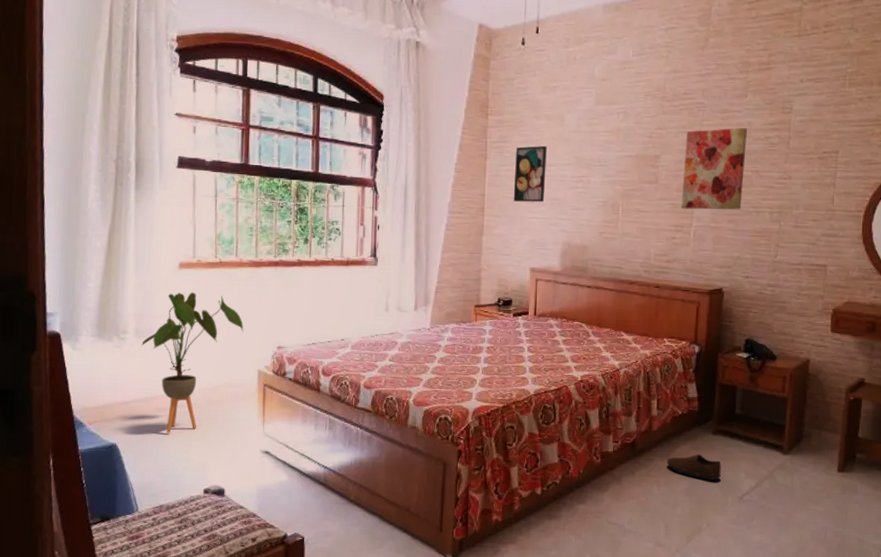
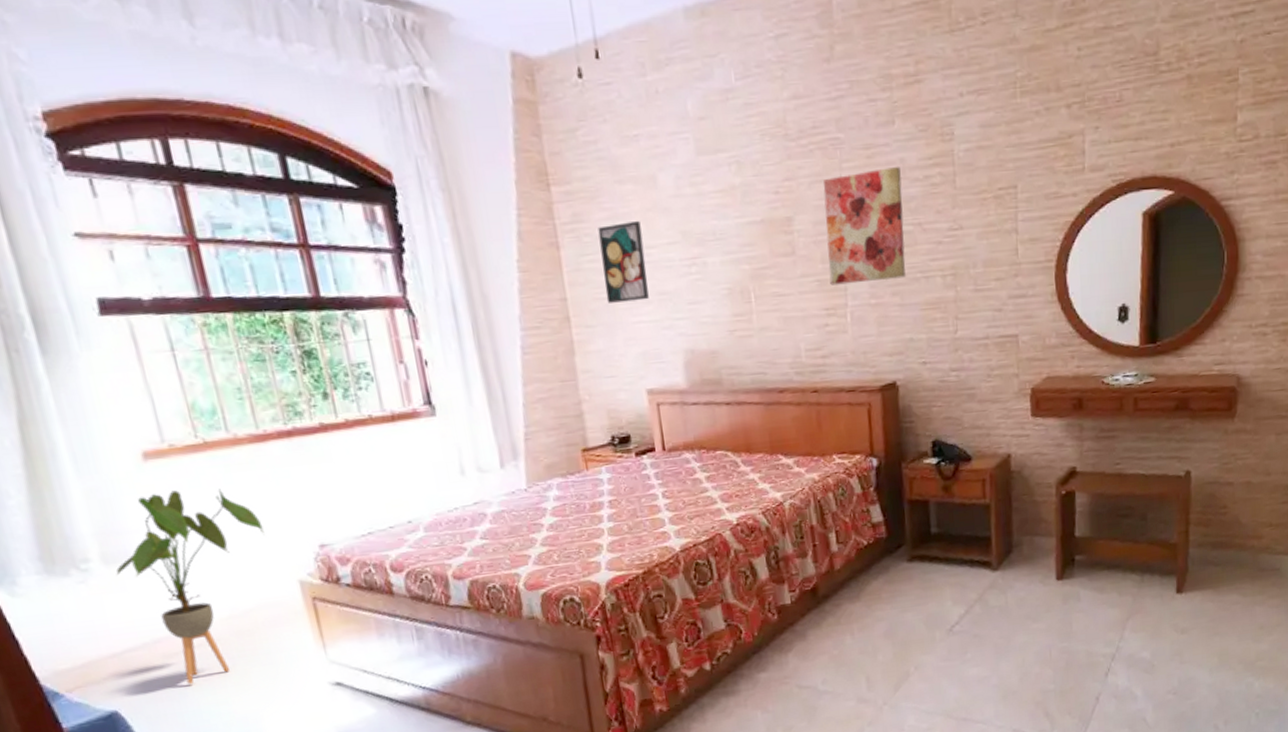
shoe: present [667,454,721,480] -> none [858,588,924,617]

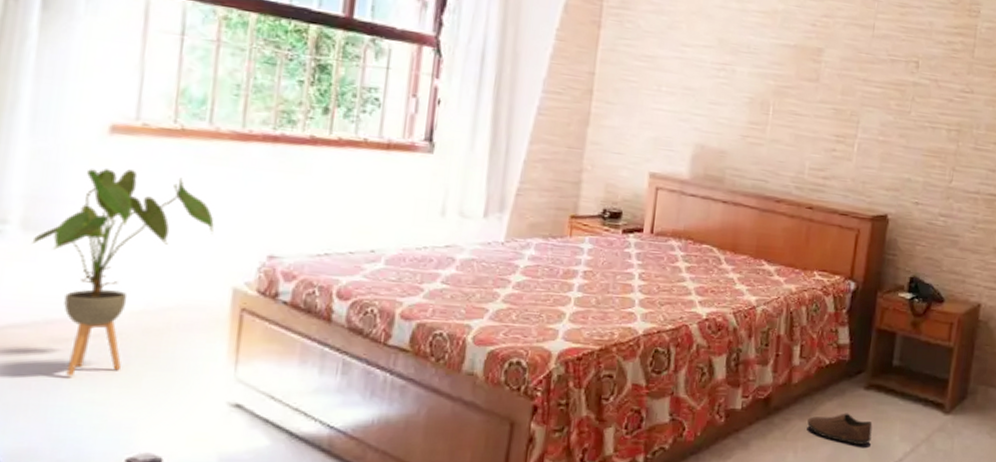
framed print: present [598,221,649,303] -> none [632,17,683,91]
wall art: present [823,167,906,286] -> none [845,23,928,124]
shoe: none [858,588,924,617] -> present [807,413,873,445]

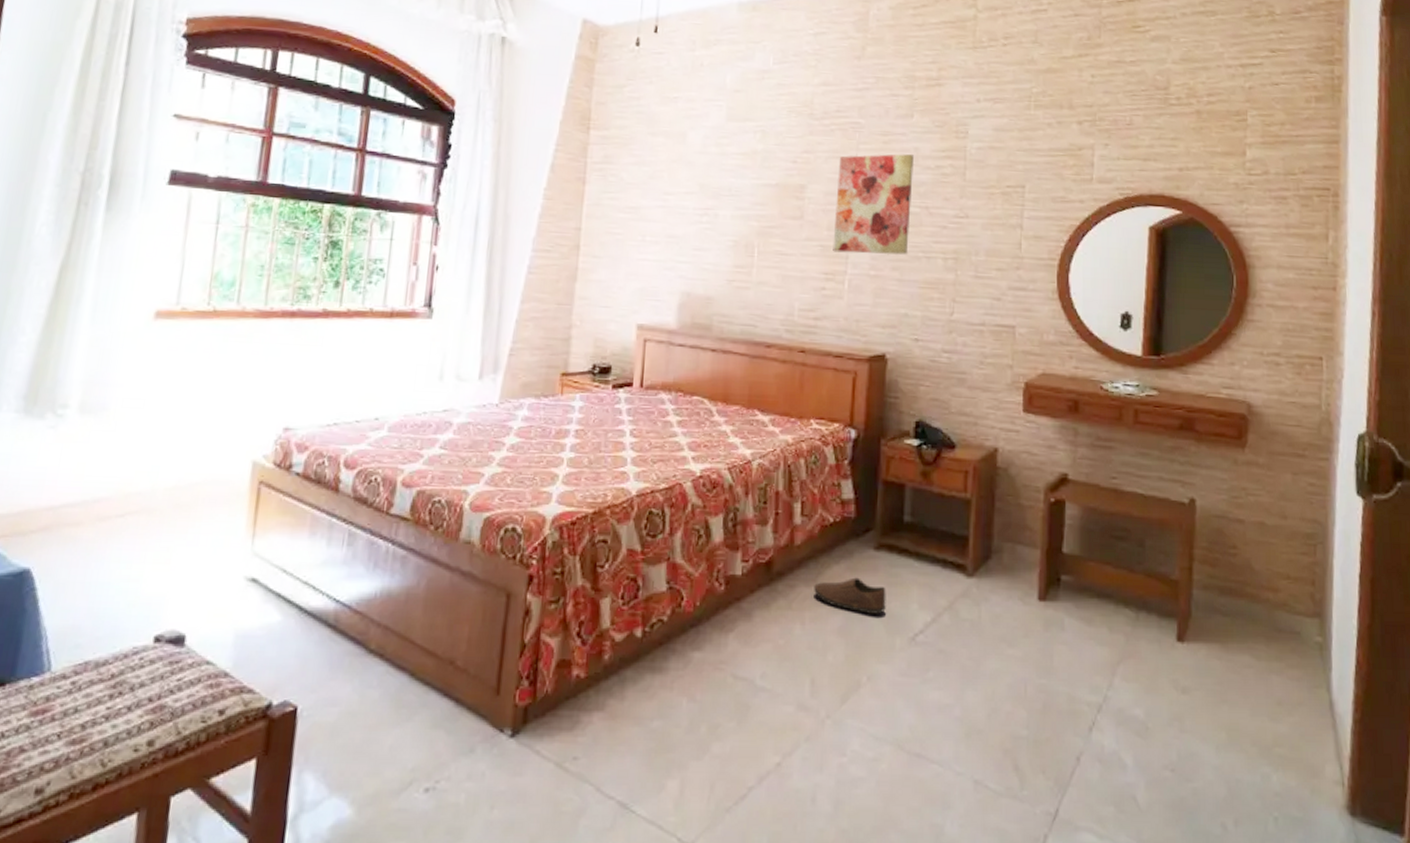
house plant: present [32,169,214,377] -> none [86,351,238,554]
wall art: none [845,23,928,124] -> present [833,154,914,255]

